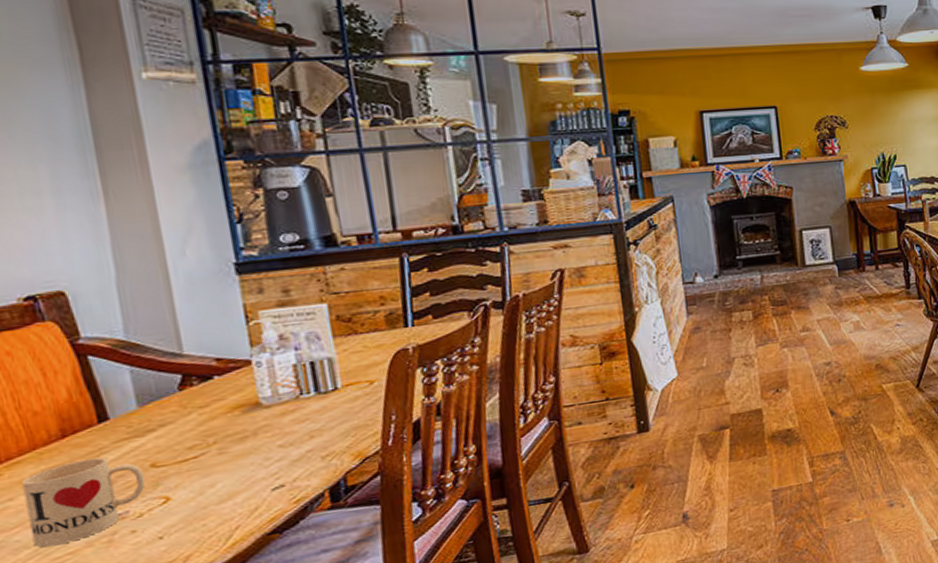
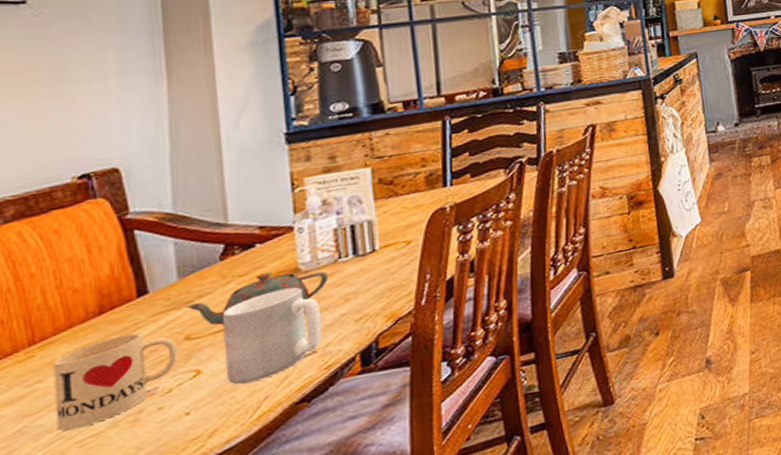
teapot: none [148,405,292,456] -> present [185,271,329,326]
mug: none [186,421,289,513] -> present [222,287,323,385]

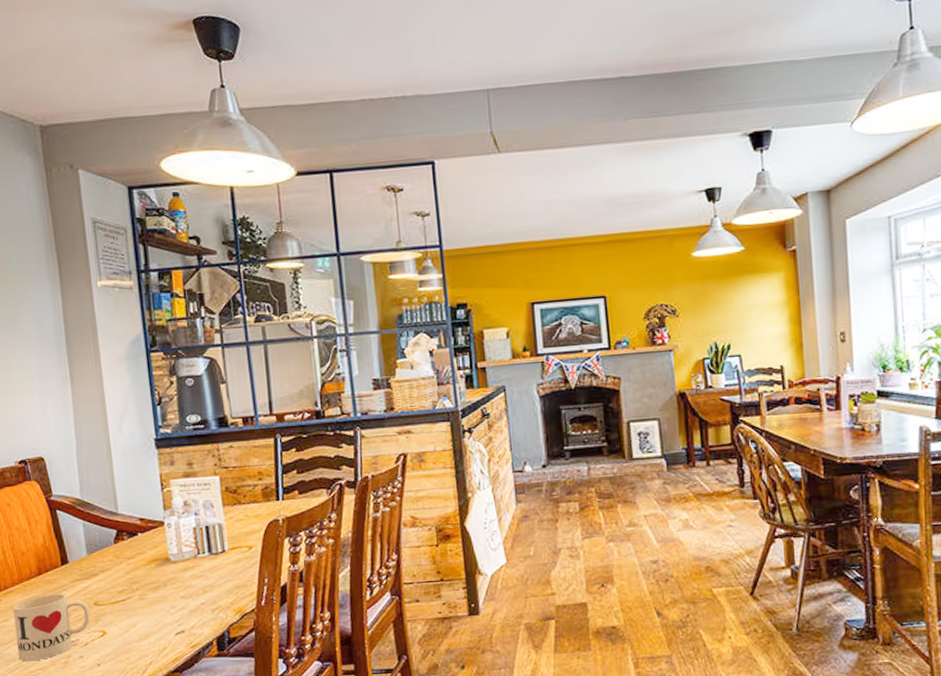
teapot: present [185,271,329,326] -> none [93,558,191,598]
mug: present [222,287,323,385] -> none [118,574,188,648]

